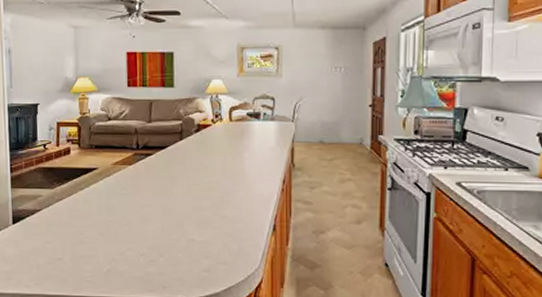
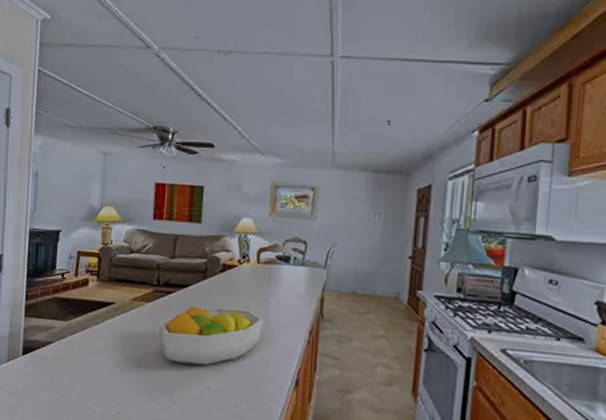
fruit bowl: none [141,165,240,220] -> present [158,306,264,366]

